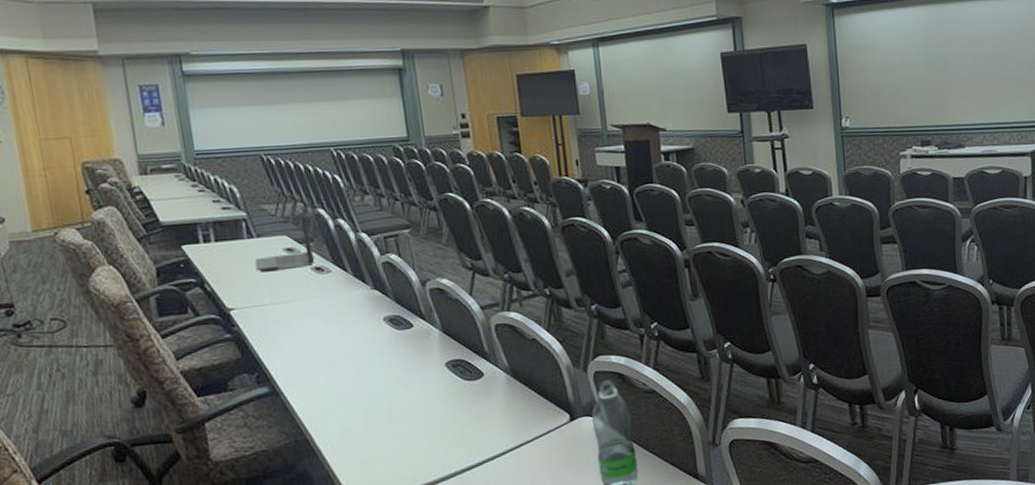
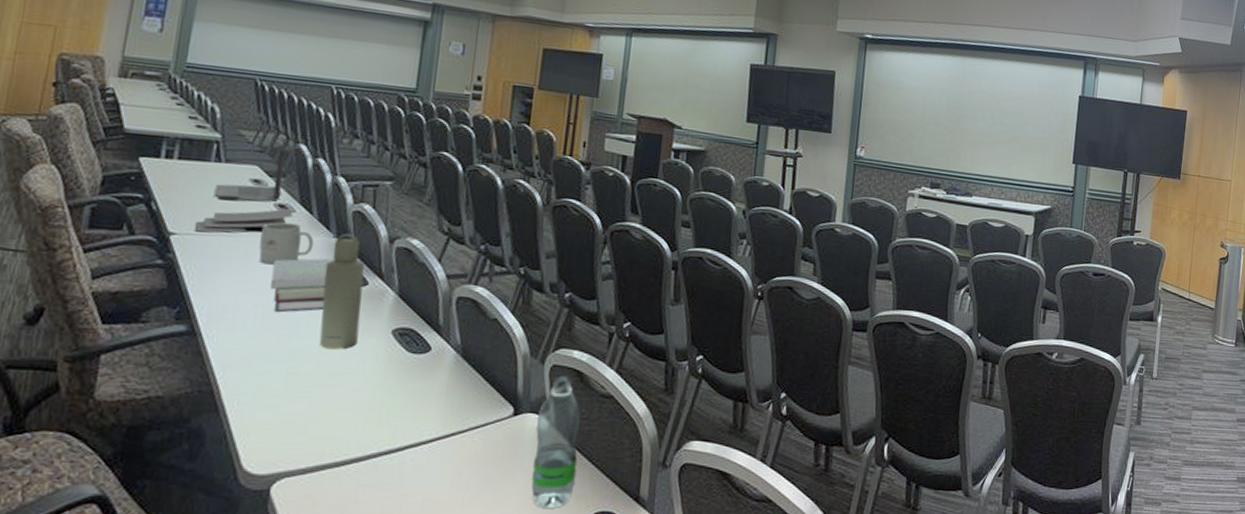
papers: none [248,269,330,304] -> present [195,207,293,234]
mug: none [307,282,357,323] -> present [259,222,315,265]
books: none [326,308,380,363] -> present [270,258,335,312]
bottle: none [371,283,418,389] -> present [318,233,365,350]

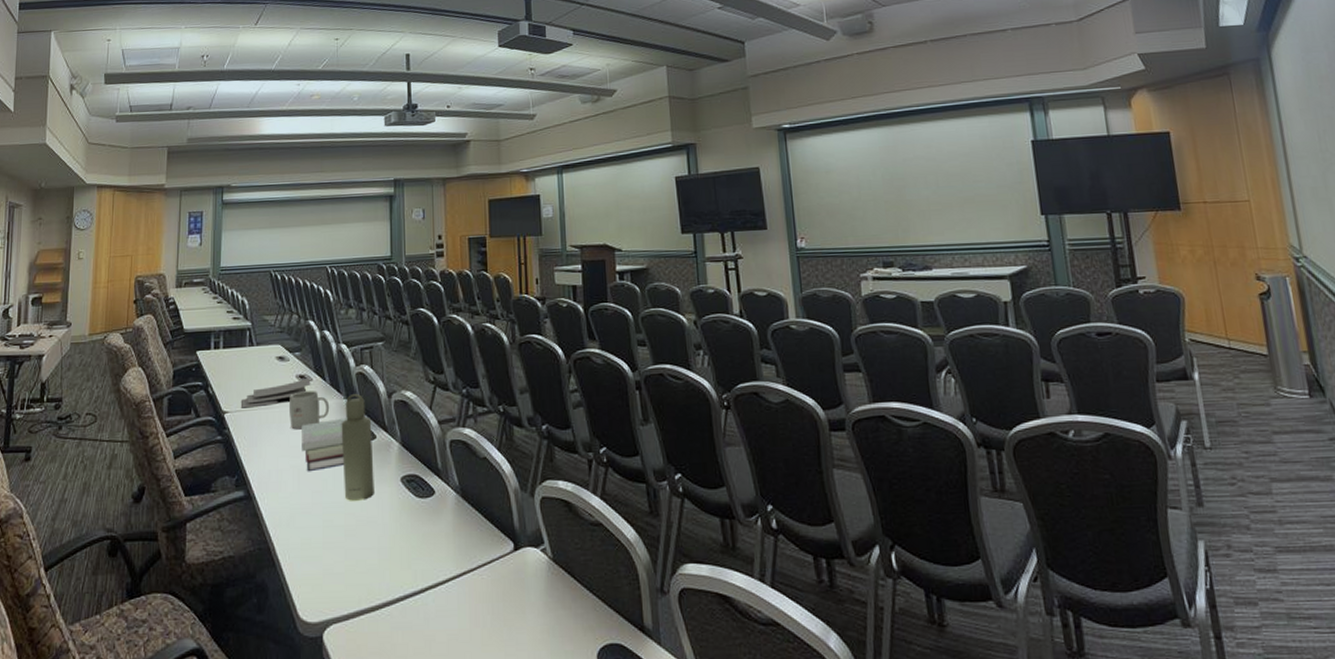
laptop computer: present [213,145,285,203] -> none [251,324,300,378]
bottle: present [531,376,582,508] -> none [536,507,581,643]

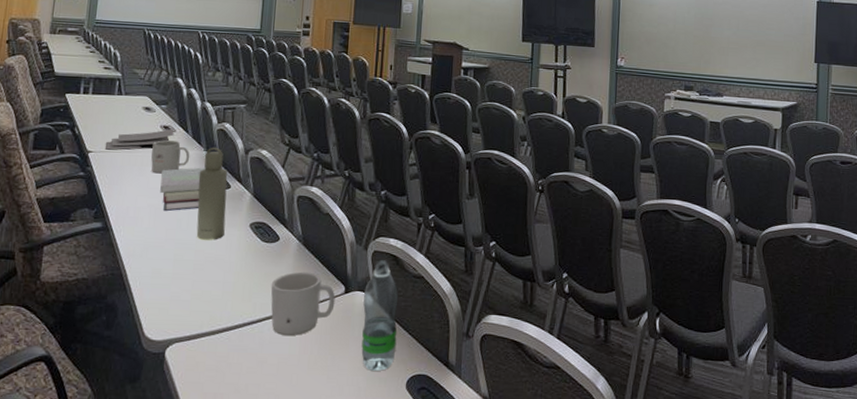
mug: none [431,528,504,606] -> present [270,271,335,335]
bottle: none [536,507,581,643] -> present [361,260,399,371]

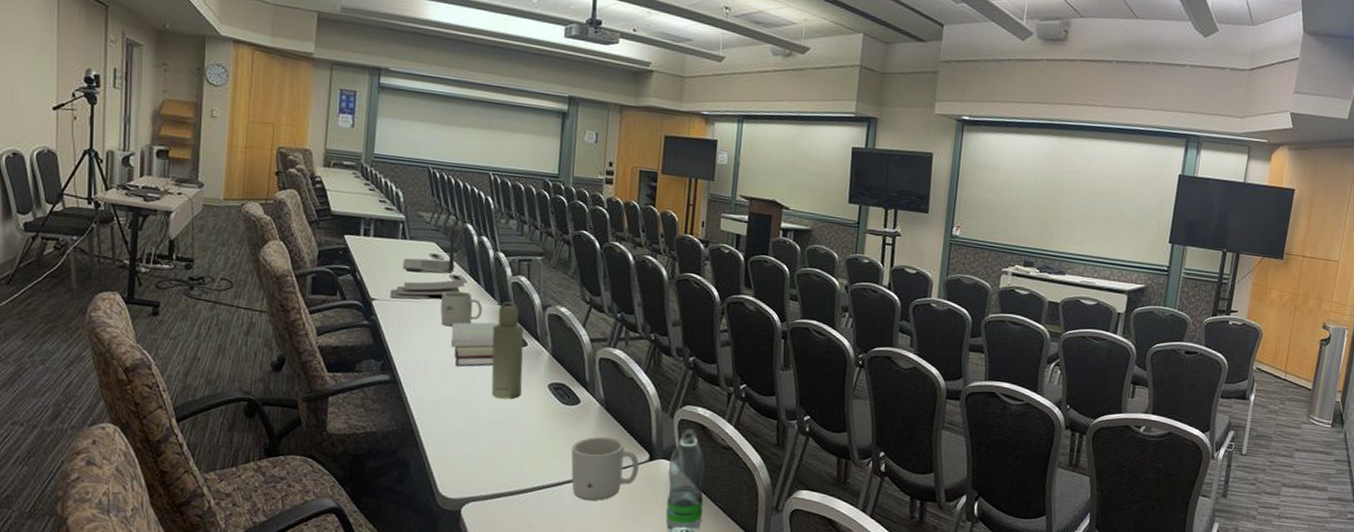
laptop computer: none [117,79,167,125] -> present [402,224,456,274]

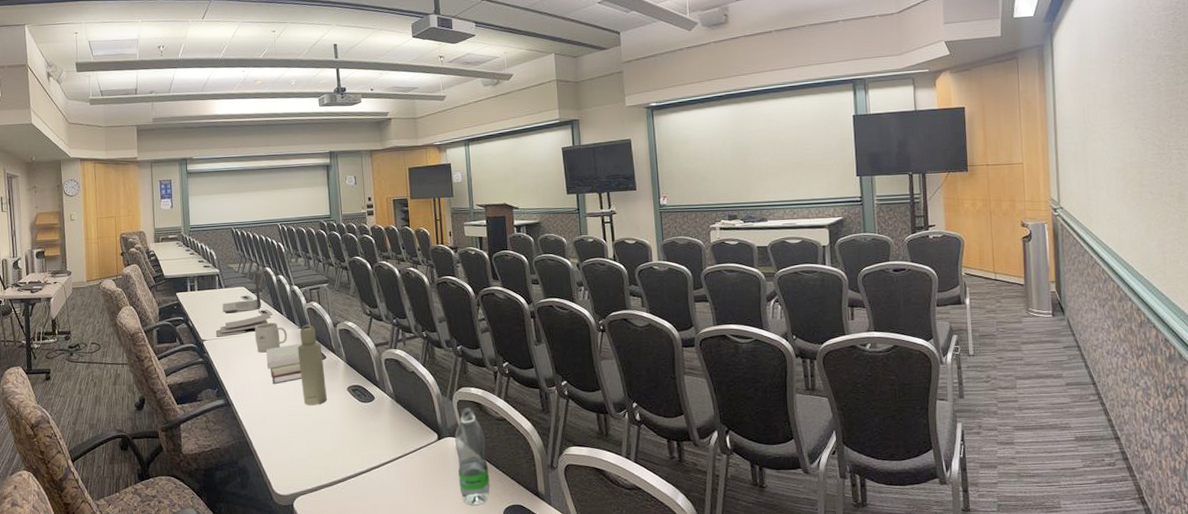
mug: present [571,436,639,501] -> none [373,424,431,481]

